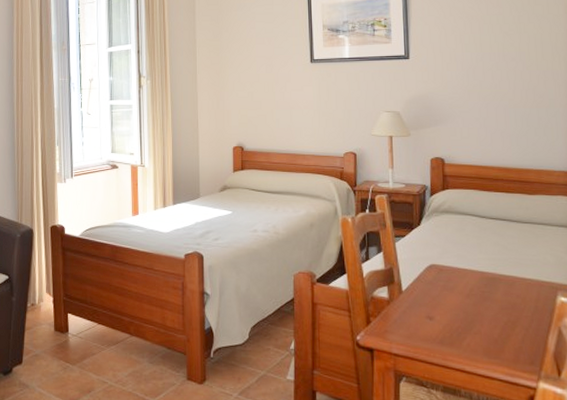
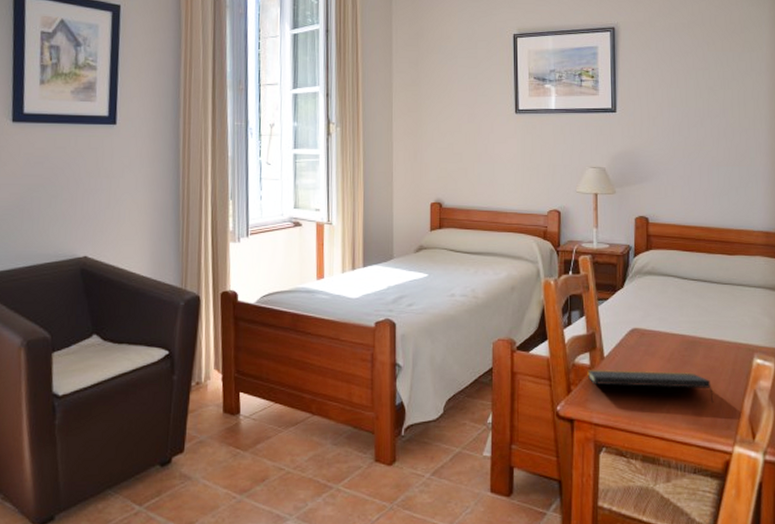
notepad: none [386,302,516,338] -> present [587,369,714,403]

